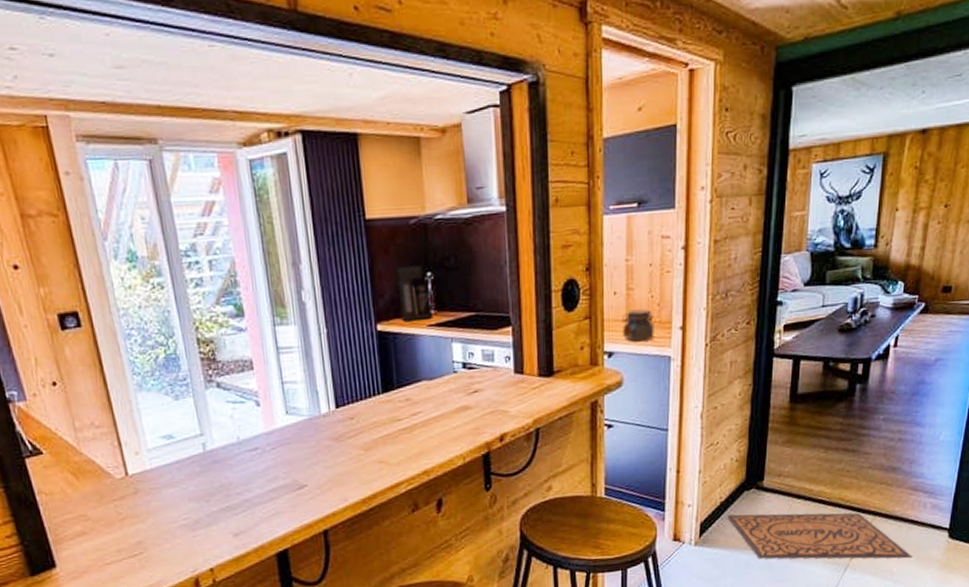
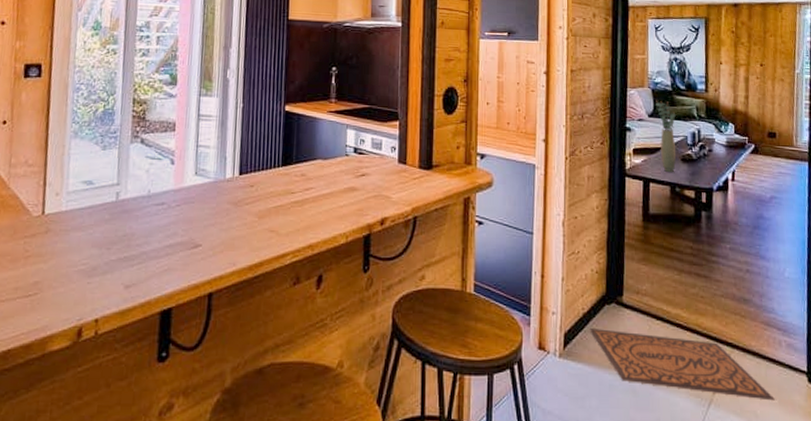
coffee maker: present [396,264,434,322] -> none [306,59,336,107]
jar: present [621,309,654,342] -> none [493,119,521,148]
vase: none [814,264,837,347] -> present [656,100,677,173]

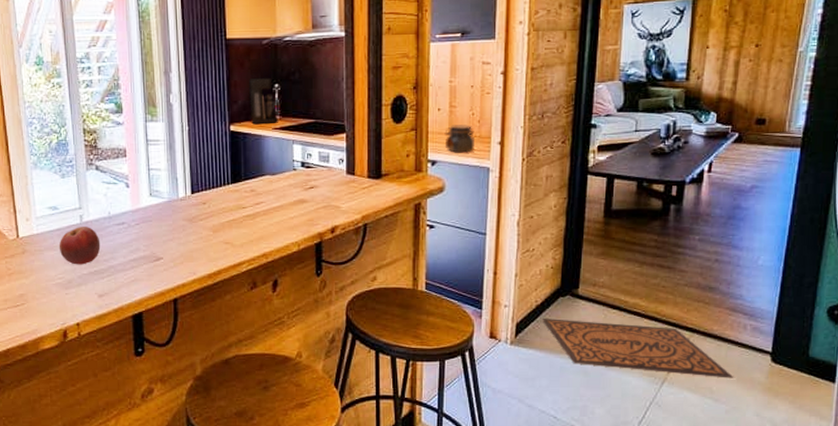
fruit: none [87,205,135,249] -> present [59,227,101,265]
coffee maker: none [306,59,336,107] -> present [249,77,279,125]
jar: none [493,119,521,148] -> present [444,125,475,153]
vase: present [656,100,677,173] -> none [627,93,649,168]

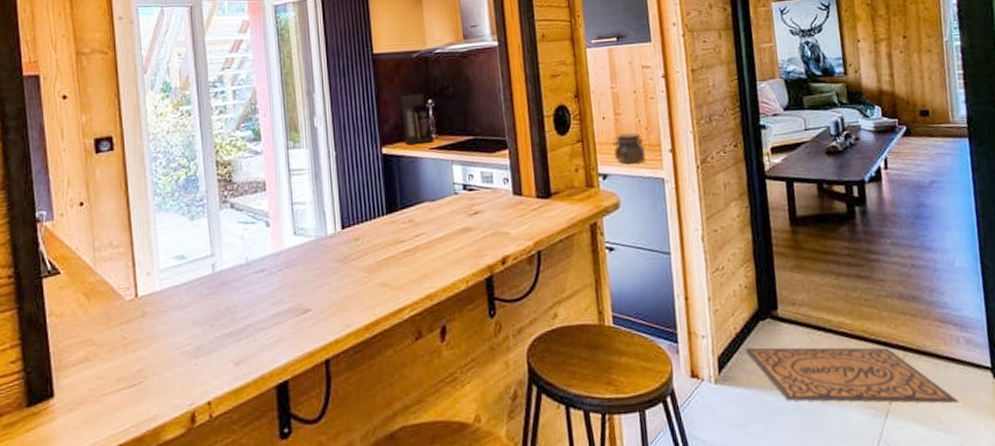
fruit: present [59,227,101,265] -> none [186,277,237,327]

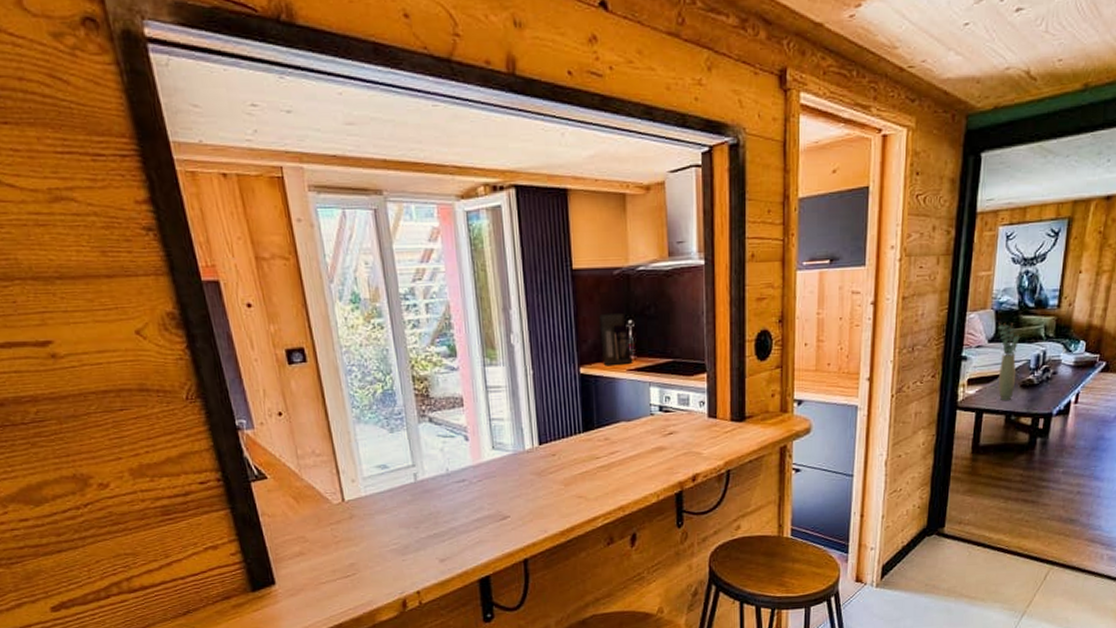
jar: present [612,133,646,164] -> none [811,360,843,391]
doormat: present [745,347,960,404] -> none [908,558,1089,608]
vase: none [790,90,820,169] -> present [998,322,1020,401]

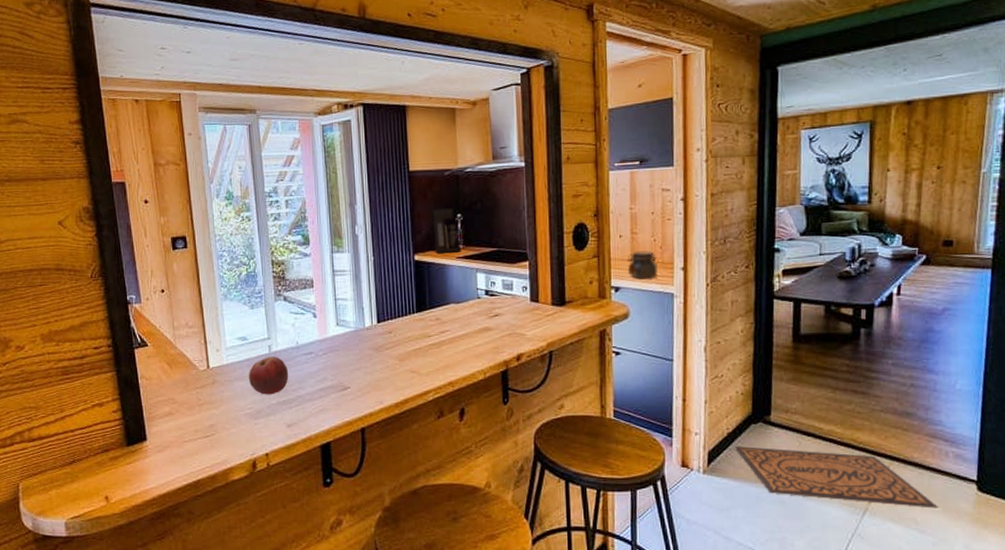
fruit: none [391,486,440,529] -> present [248,357,289,395]
jar: none [811,360,843,391] -> present [627,251,658,279]
doormat: none [908,558,1089,608] -> present [735,445,939,508]
vase: present [998,322,1020,401] -> none [809,217,833,292]

